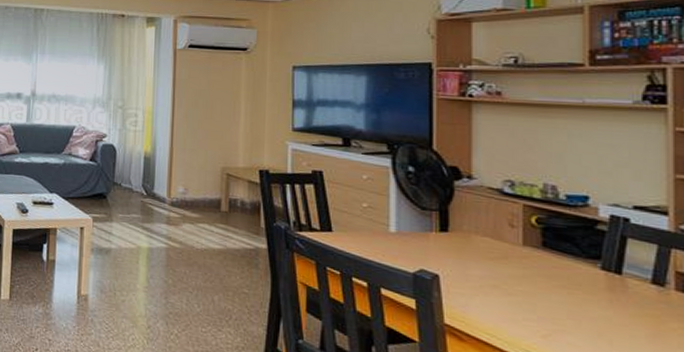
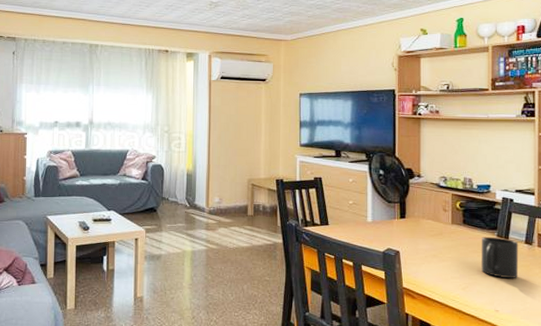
mug: none [573,267,641,332] -> present [481,236,519,278]

